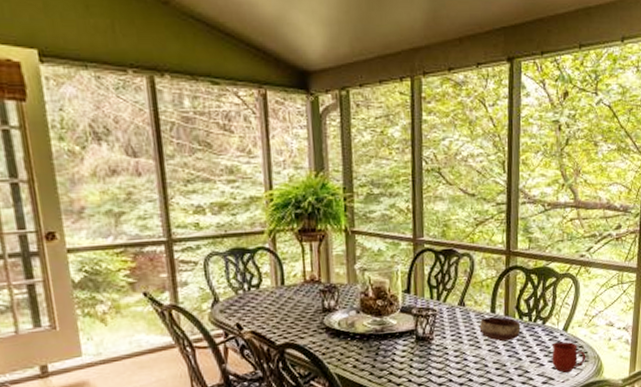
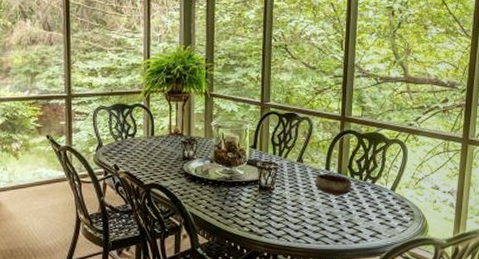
mug: present [552,341,586,373] -> none [380,200,412,228]

